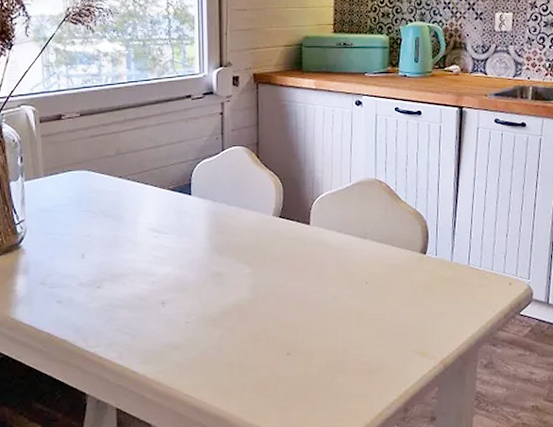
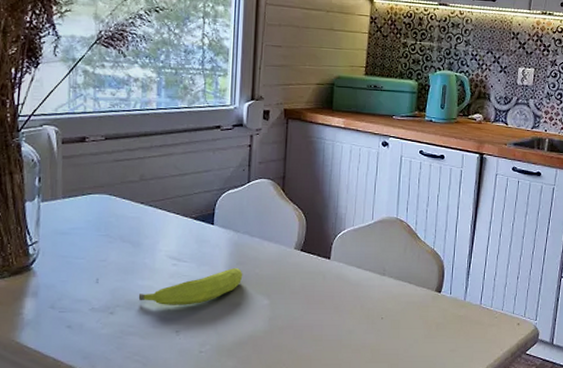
fruit: none [123,238,224,278] -> present [138,268,243,305]

